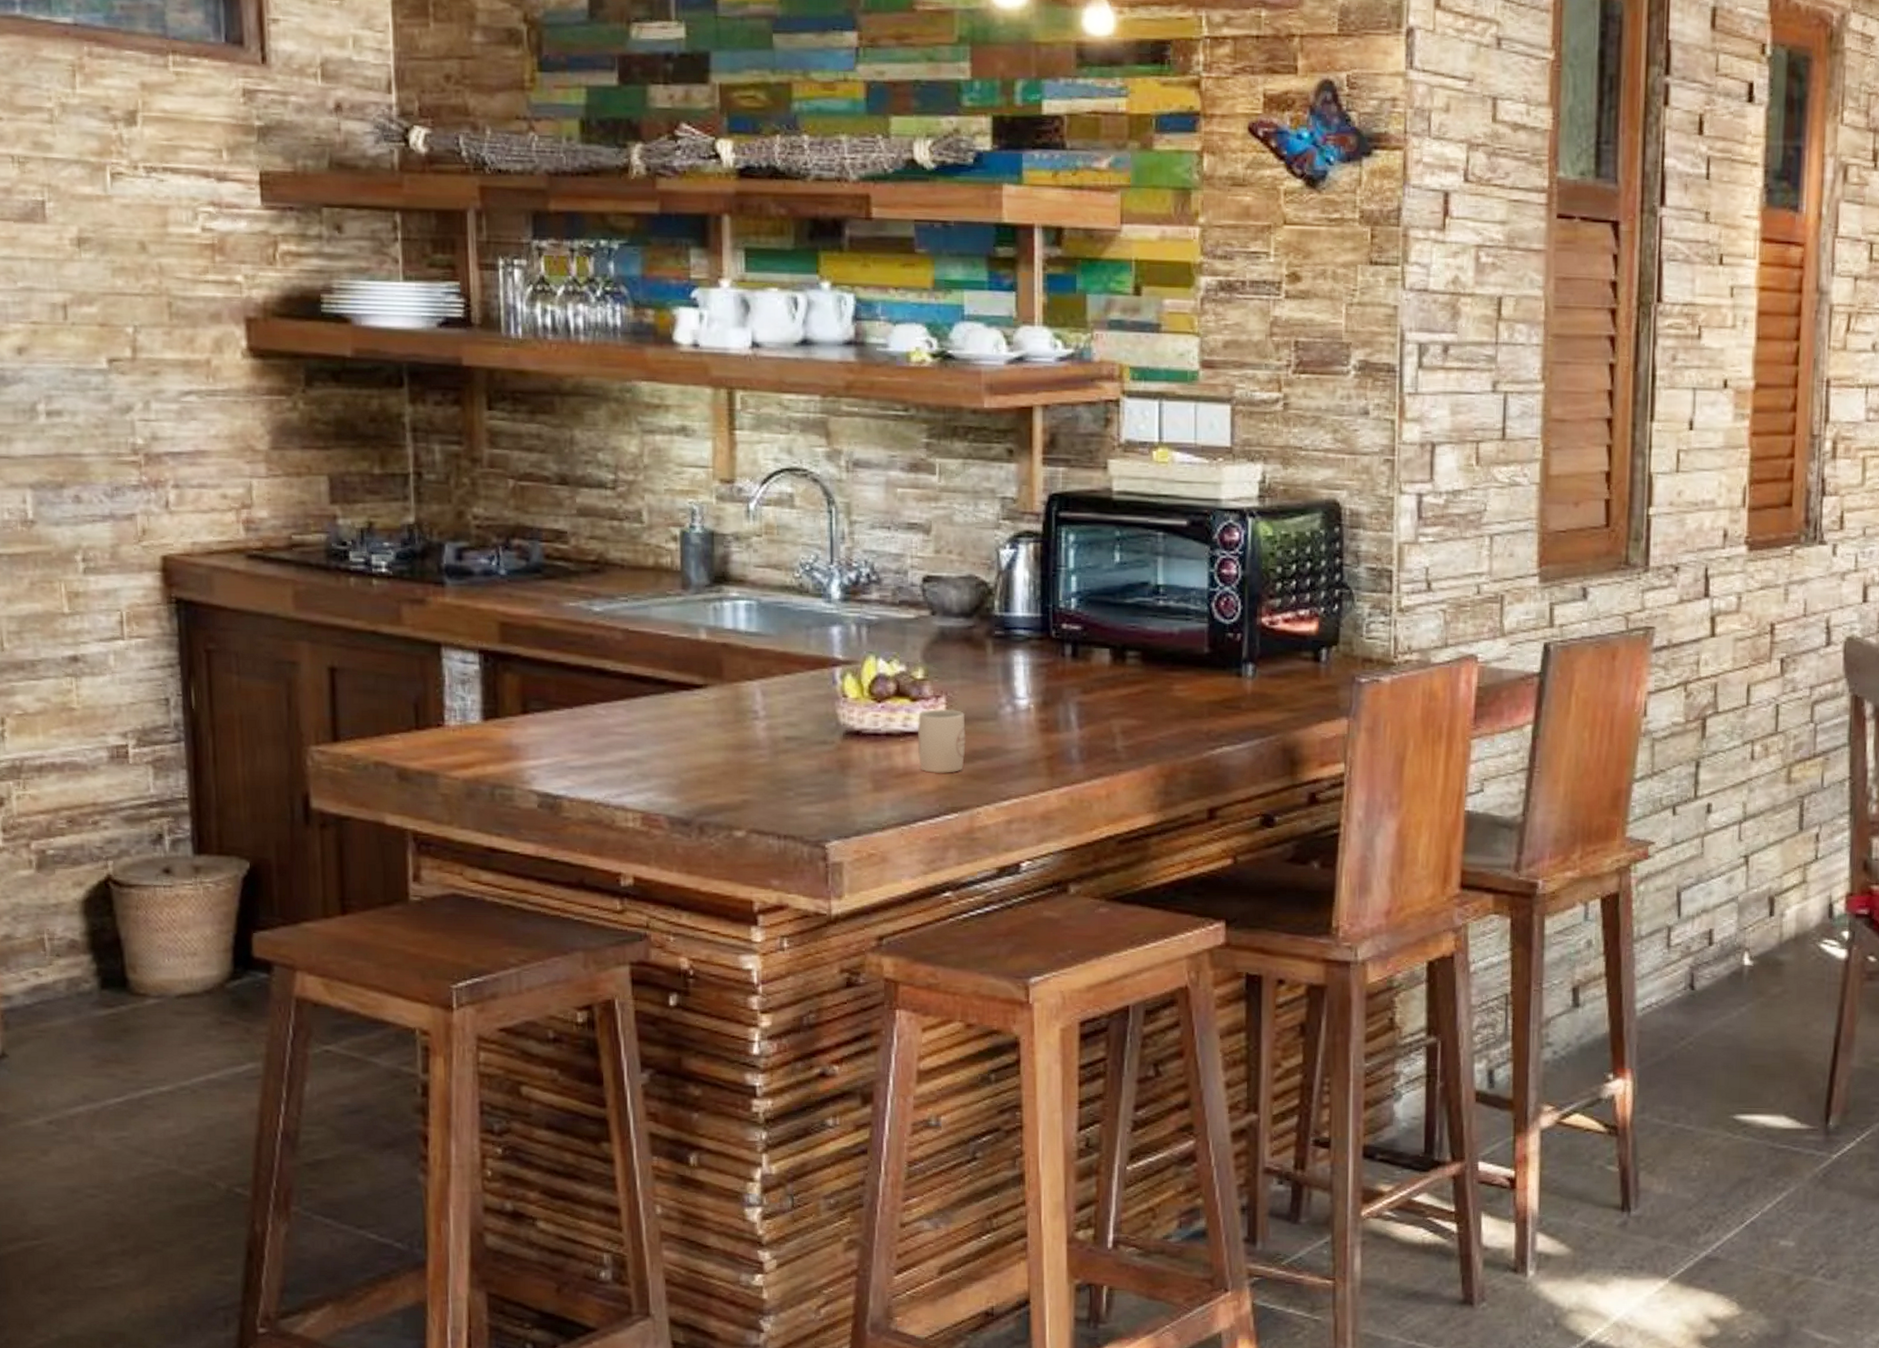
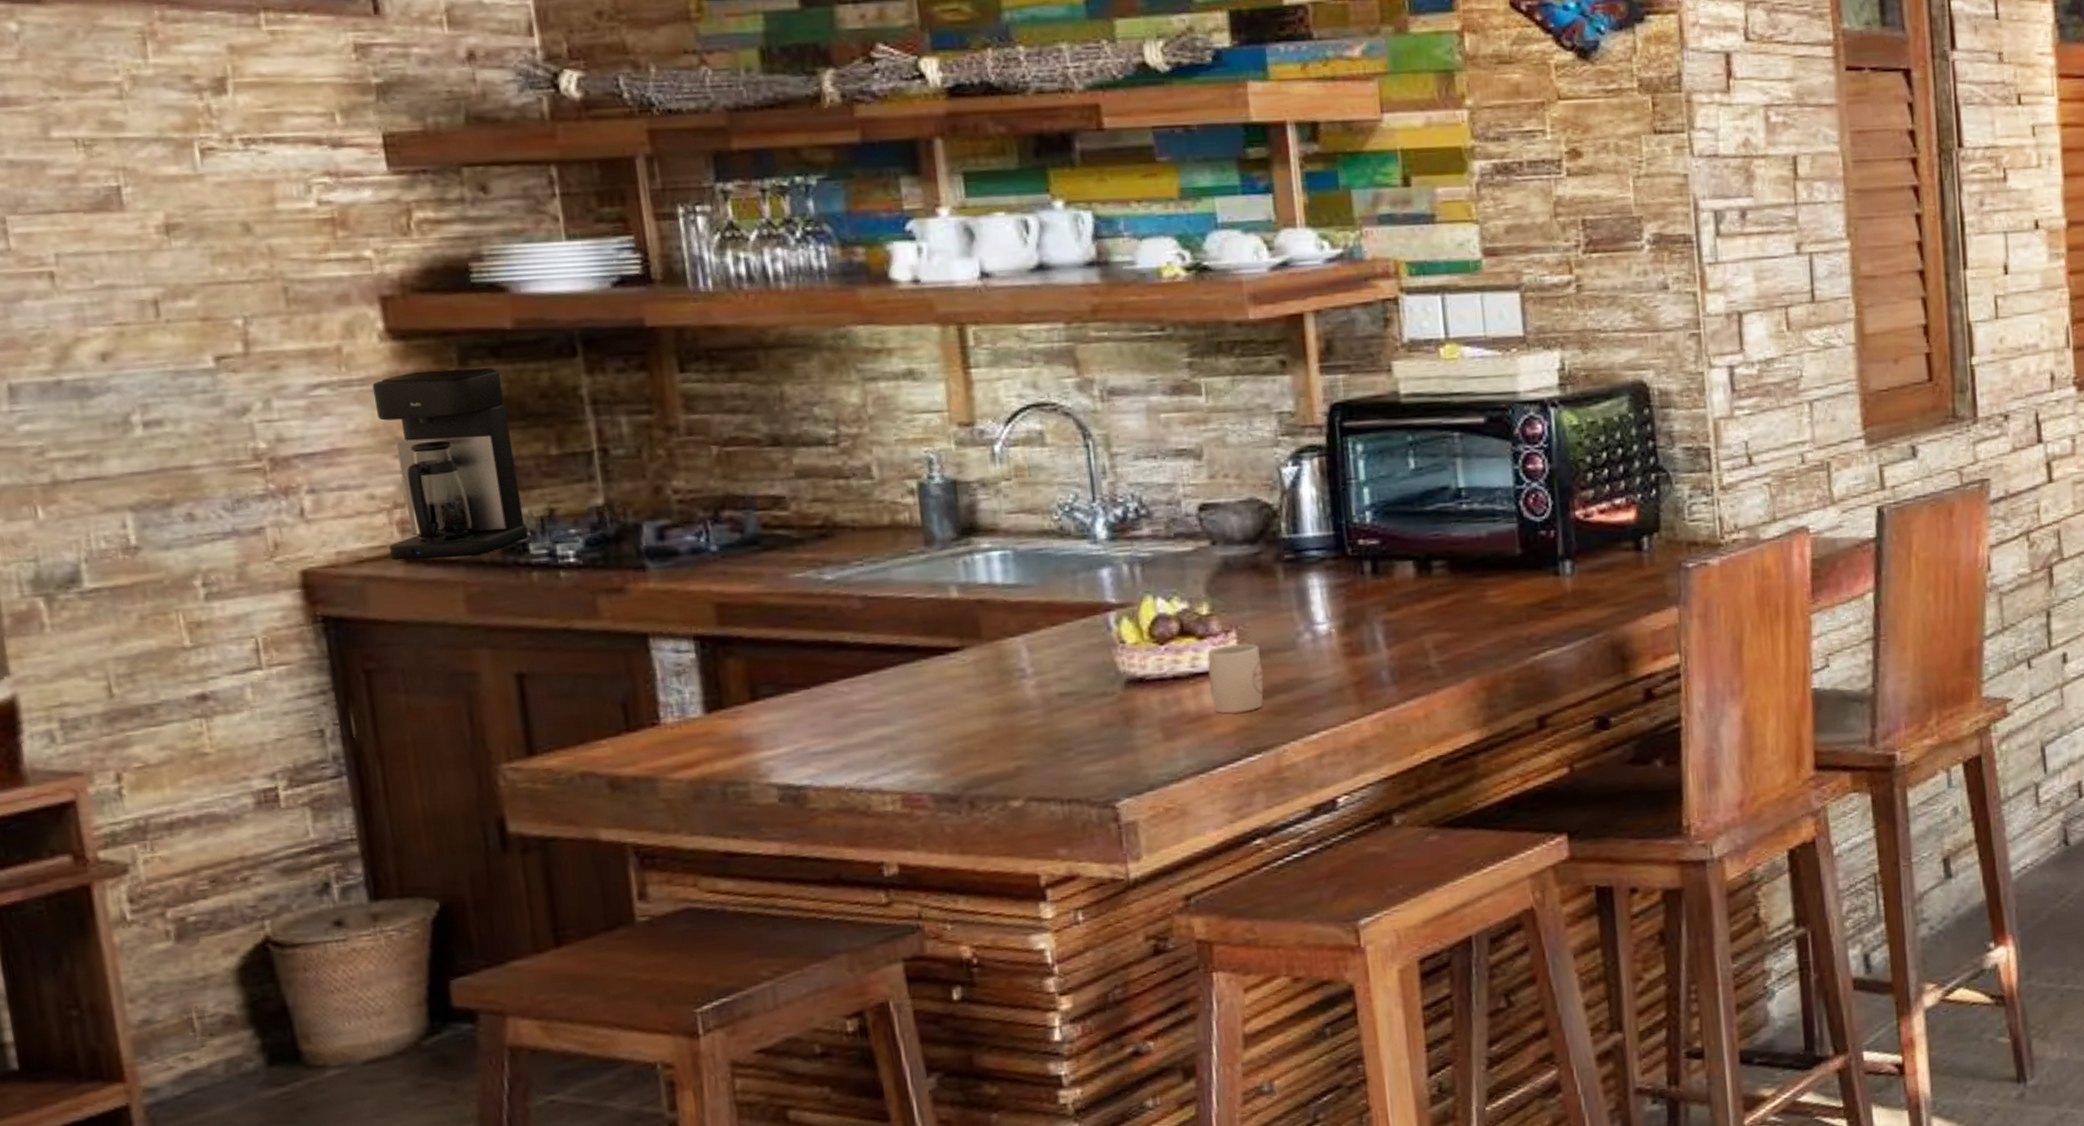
coffee maker: none [233,388,349,558] -> present [372,368,528,561]

